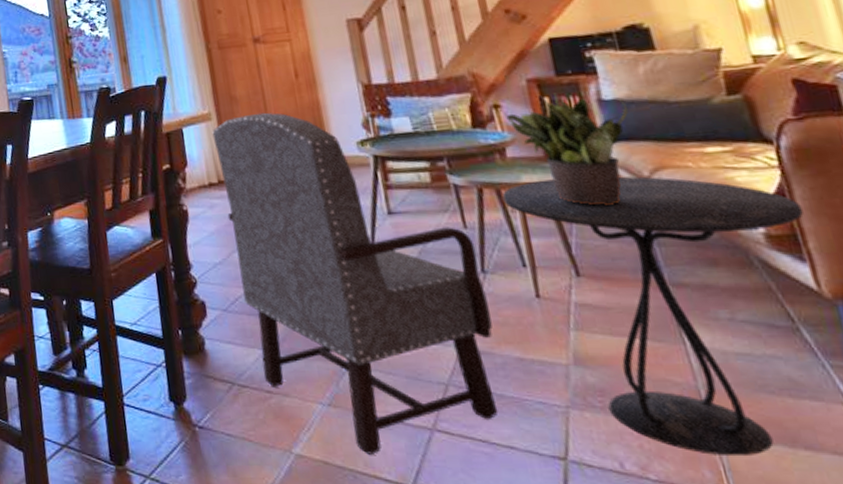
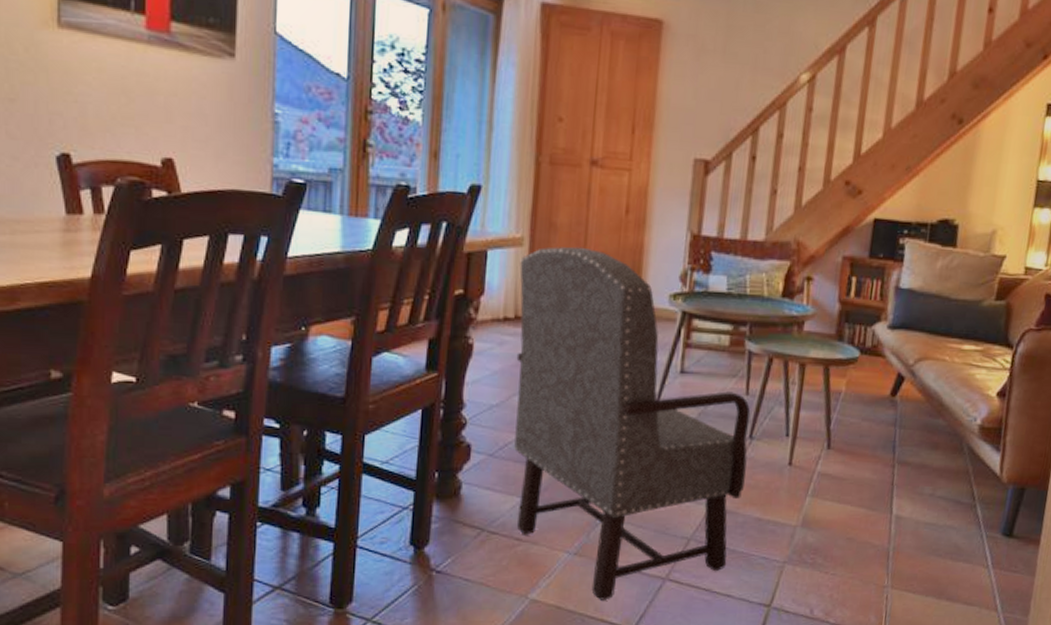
side table: present [502,176,804,457] -> none [787,357,1013,605]
potted plant: present [503,93,629,206] -> none [813,274,918,387]

